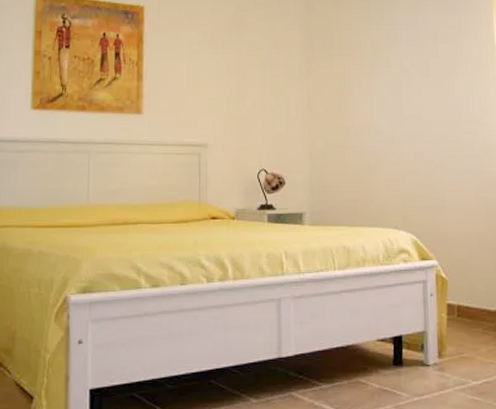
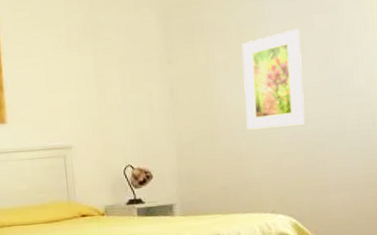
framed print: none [375,55,428,145] -> present [242,28,305,130]

